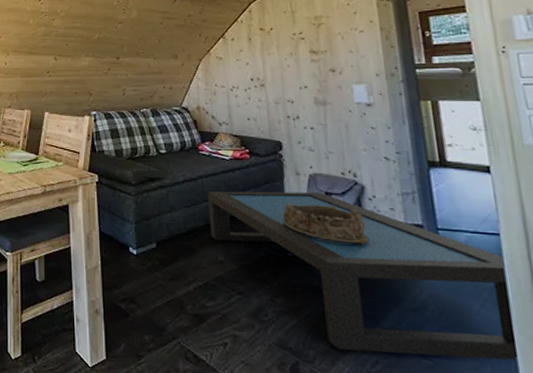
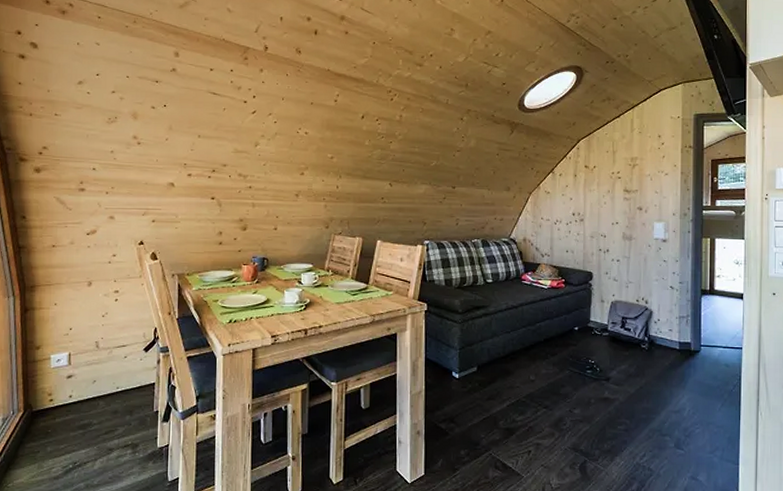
coffee table: present [208,191,517,361] -> none [525,317,743,448]
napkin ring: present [282,203,370,245] -> none [586,327,651,361]

